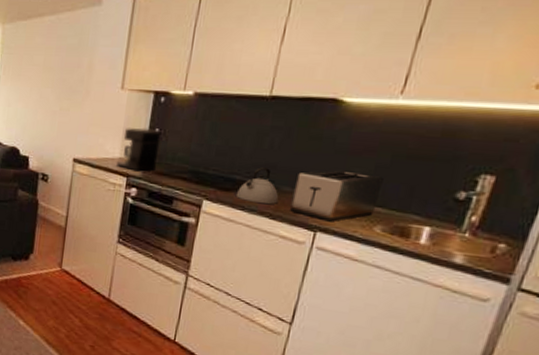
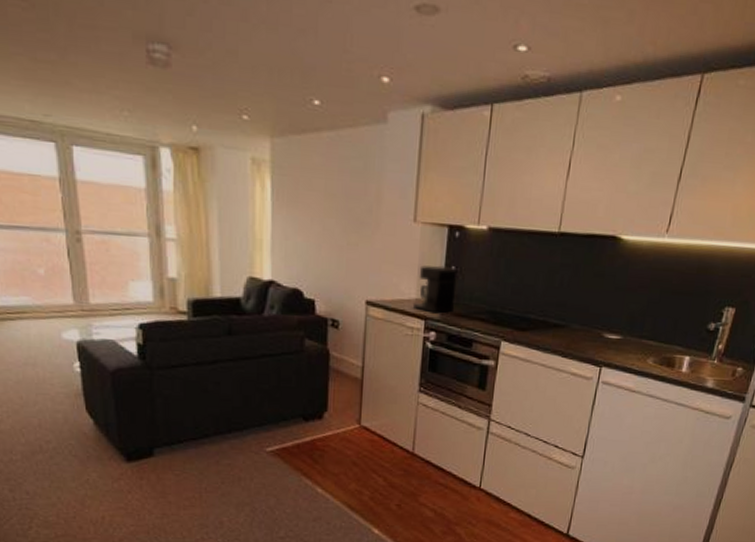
kettle: present [235,167,279,205] -> none [531,306,569,343]
toaster: present [289,170,384,222] -> none [578,306,654,357]

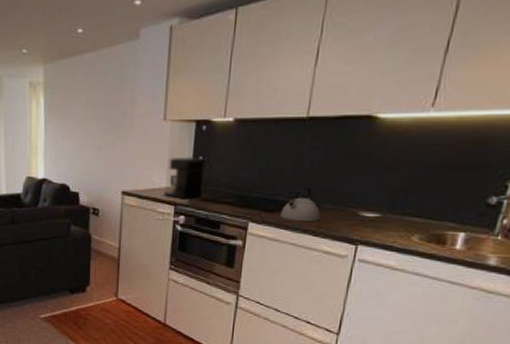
kettle: none [531,306,569,343] -> present [279,187,321,223]

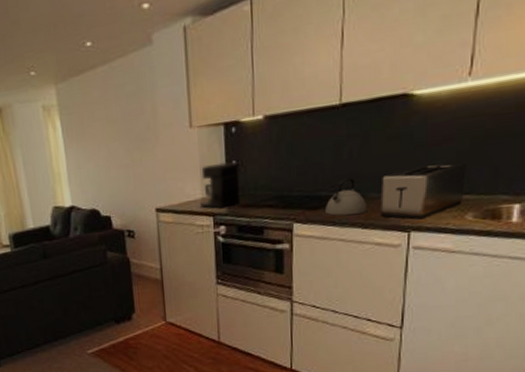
toaster: none [331,184,419,235] -> present [379,163,466,220]

